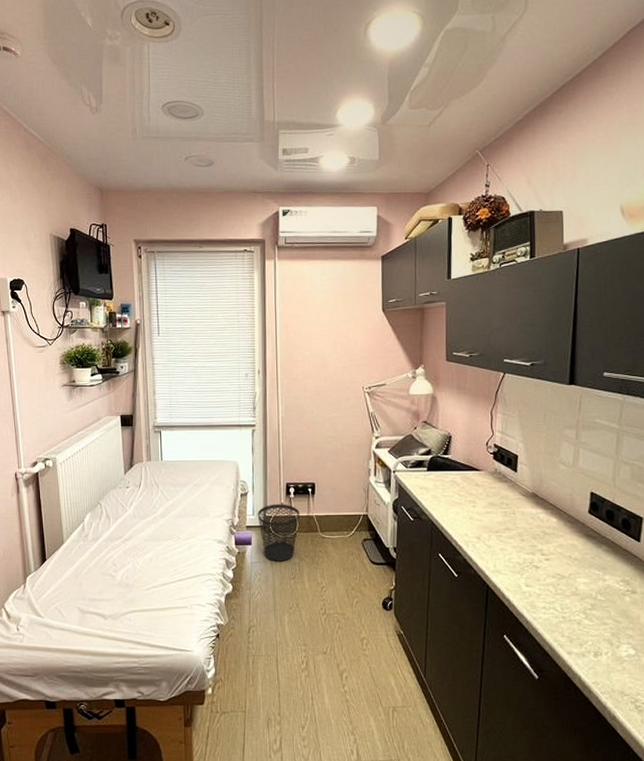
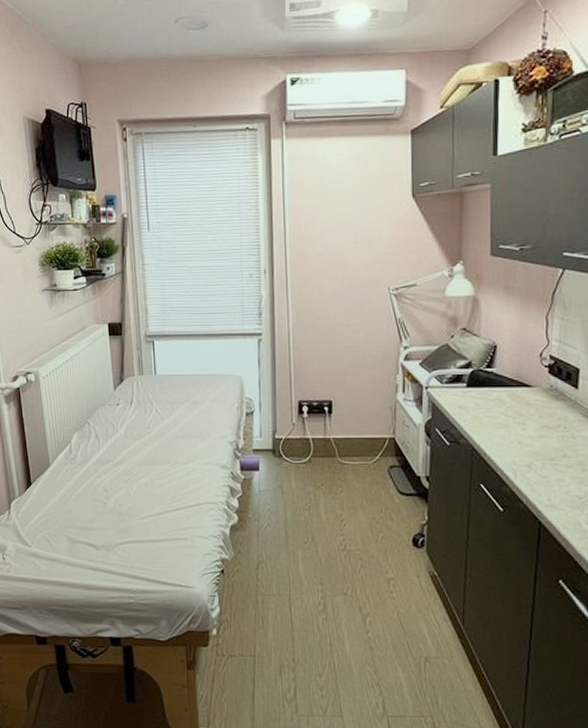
wastebasket: present [257,504,300,562] -> none [265,424,315,490]

